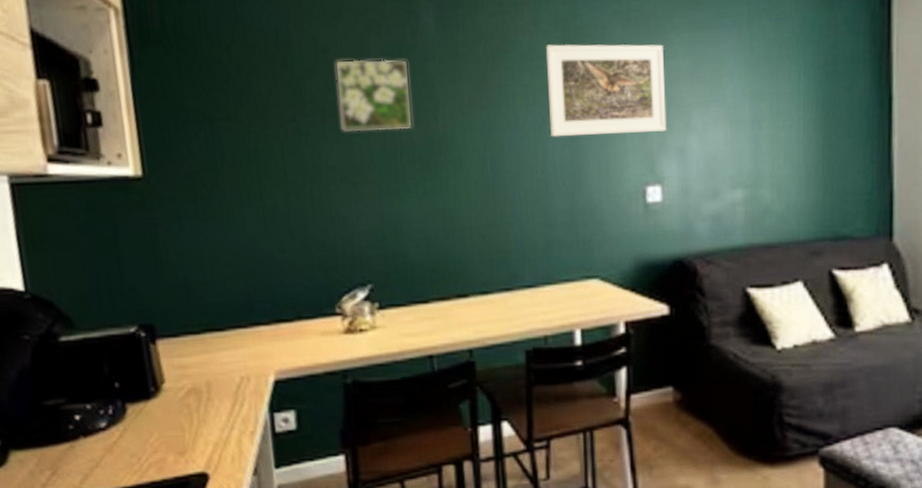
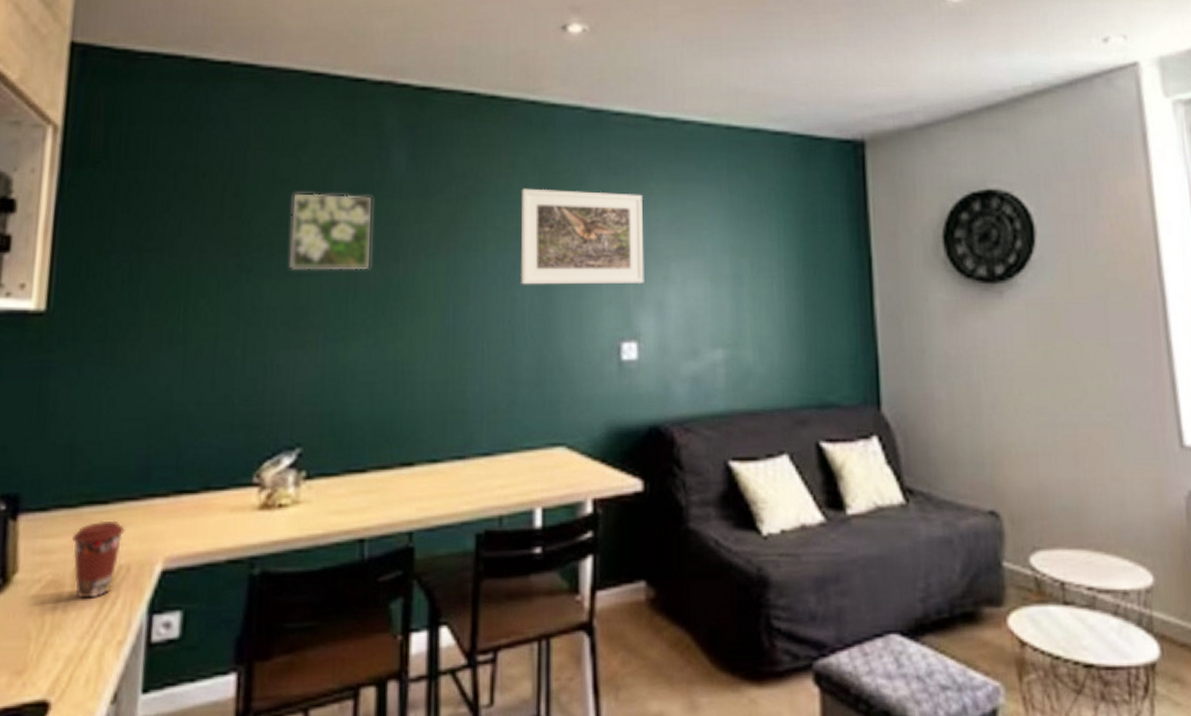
coffee cup: none [201,343,241,401] -> present [72,520,125,599]

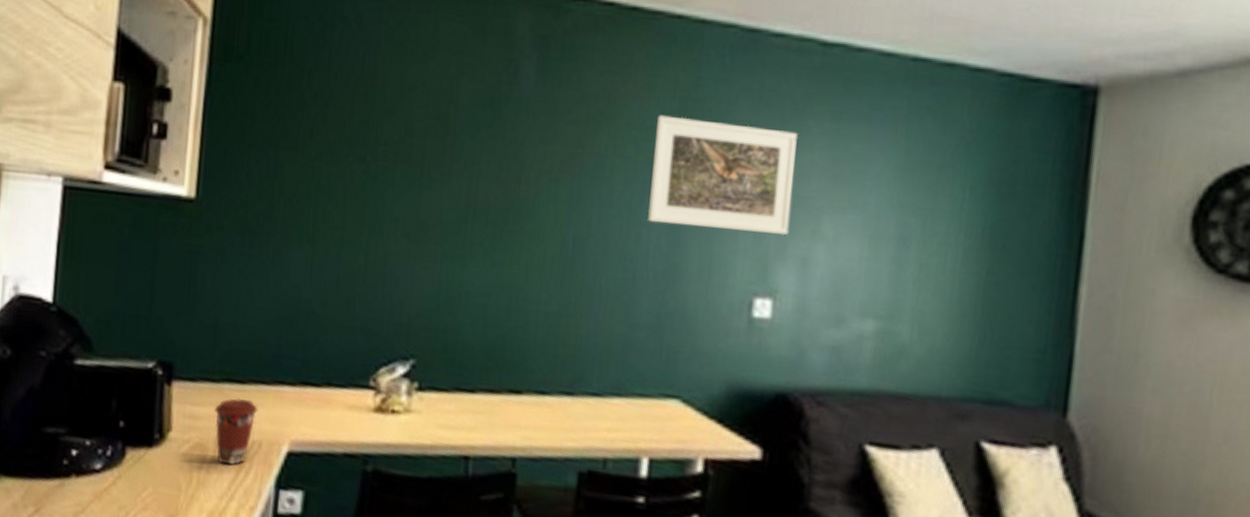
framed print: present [289,192,371,270] -> none [412,101,497,189]

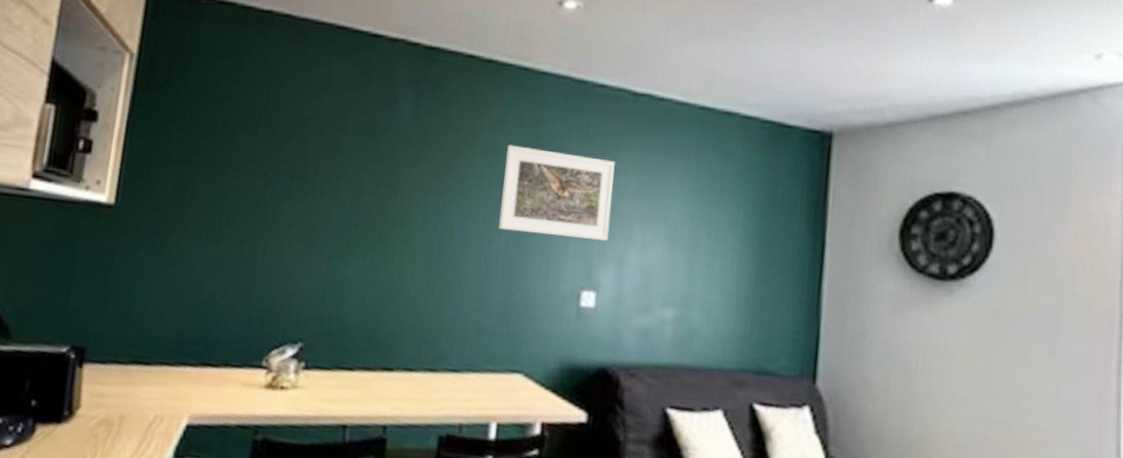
coffee cup: present [215,397,258,466] -> none [121,378,162,438]

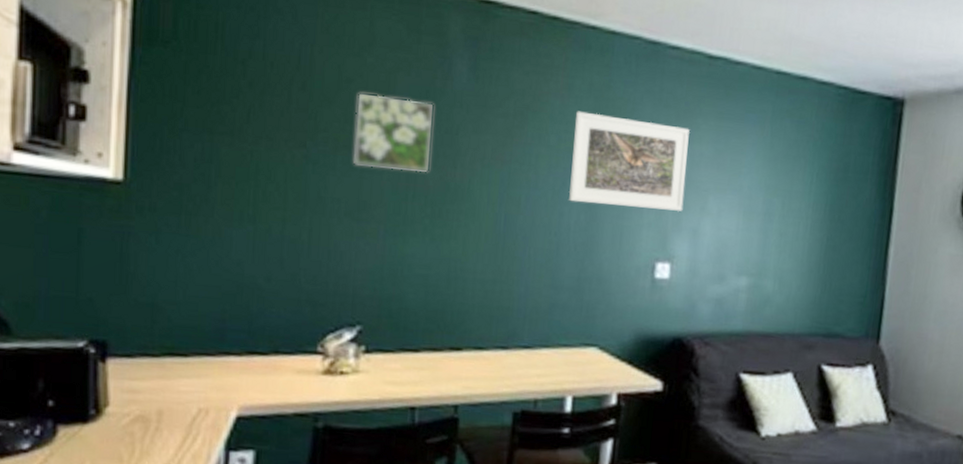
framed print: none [305,128,378,201] -> present [352,92,433,173]

